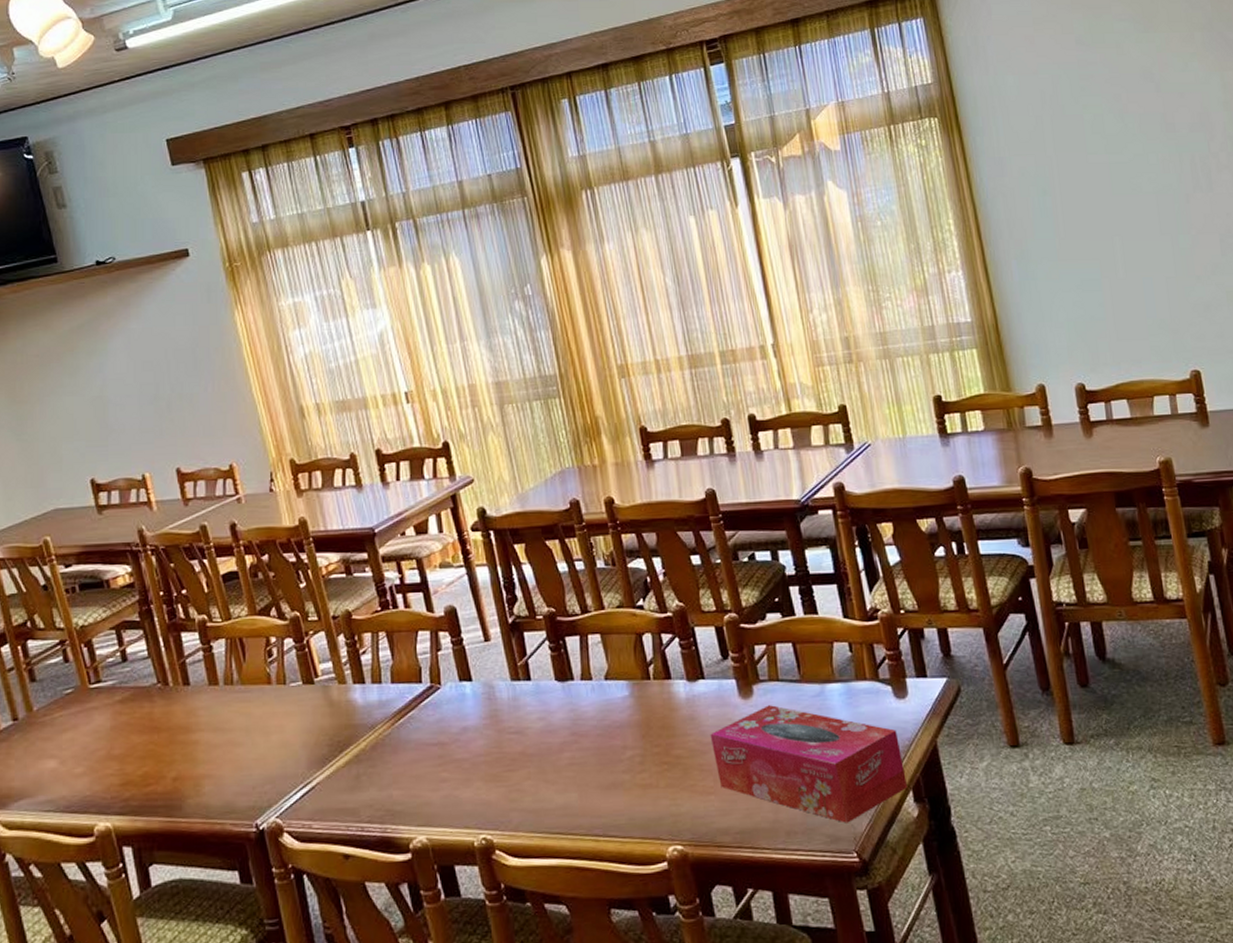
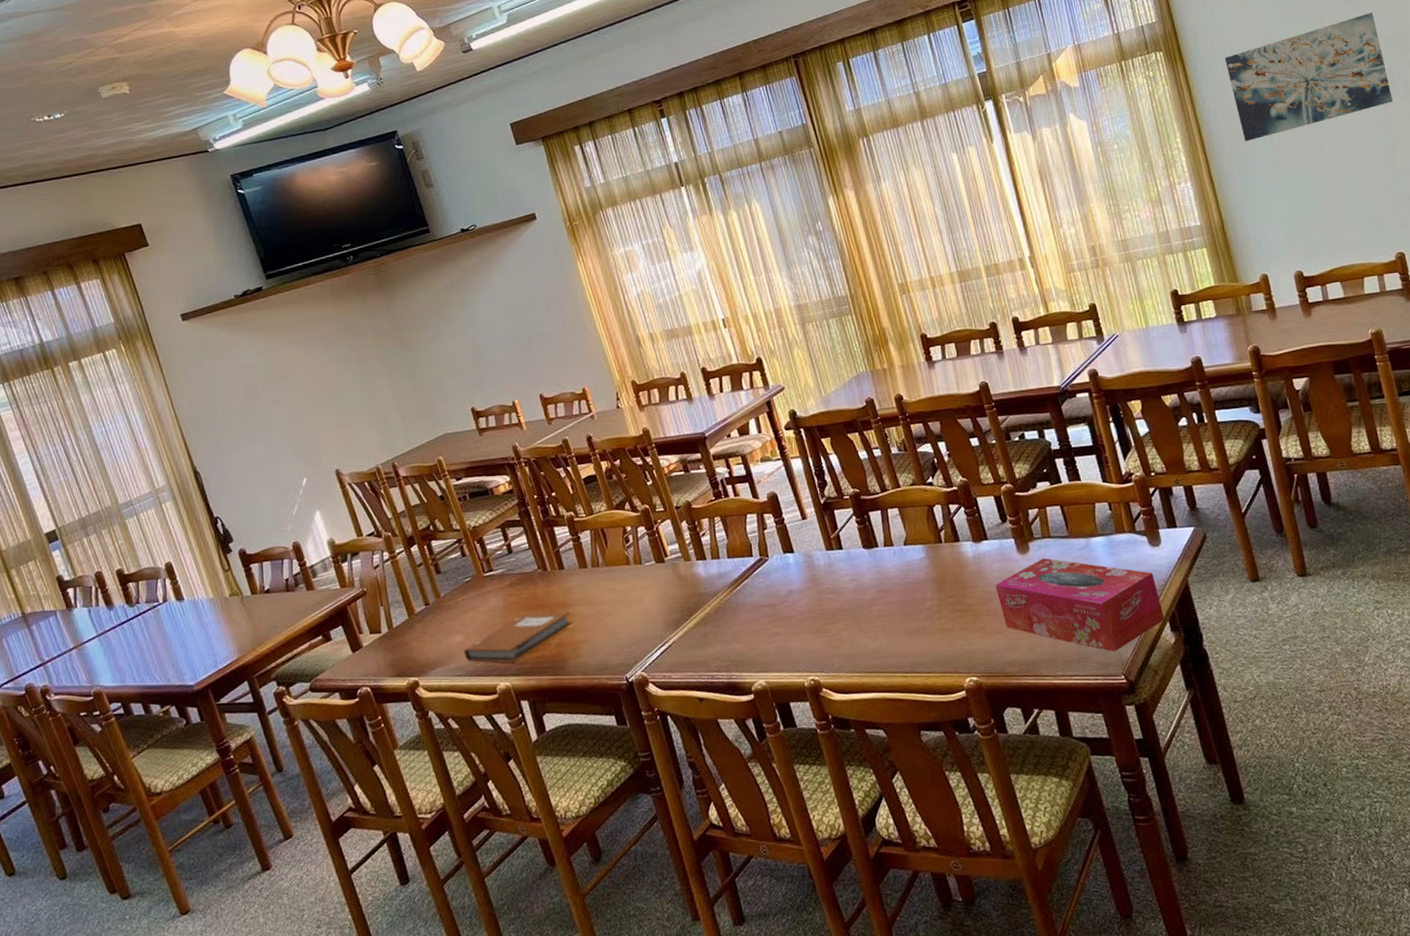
notebook: none [57,736,196,798] -> present [464,611,573,663]
wall art: none [1007,92,1194,230] -> present [1224,12,1393,142]

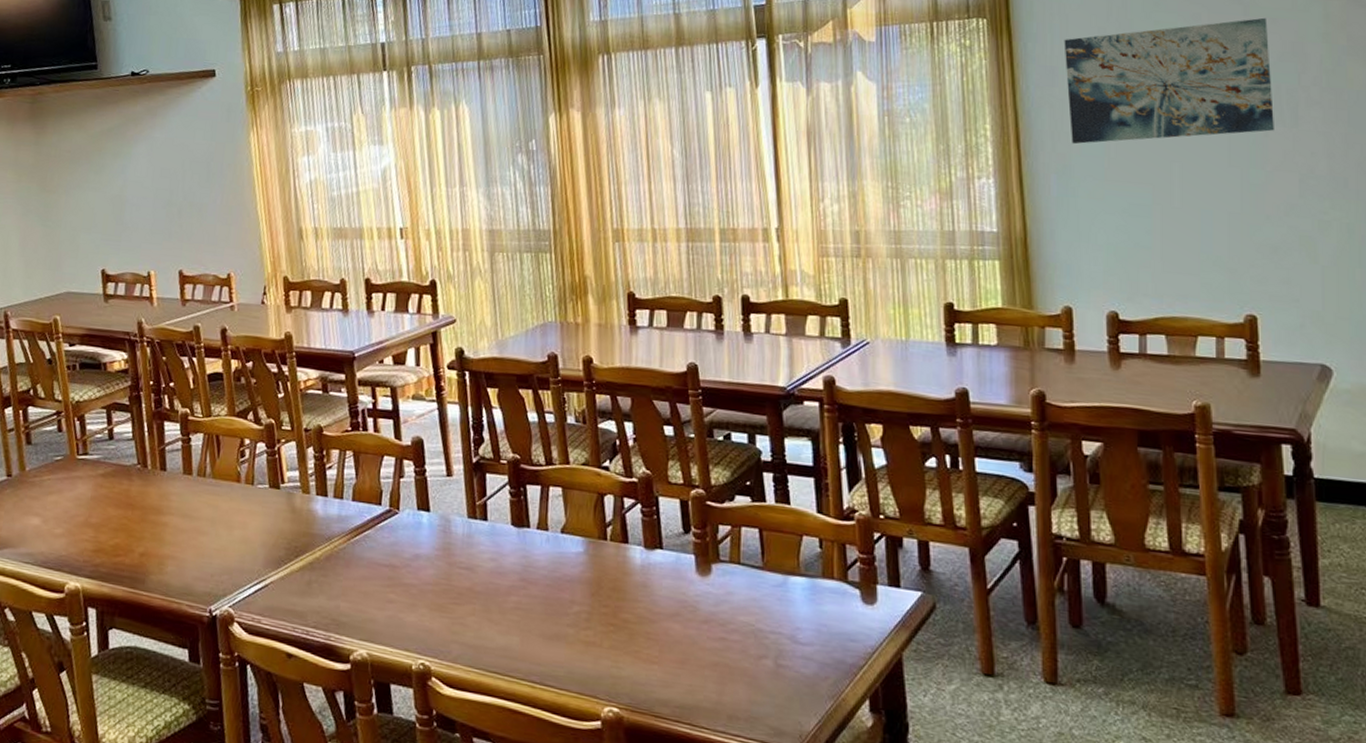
notebook: present [464,611,573,663] -> none [37,510,164,562]
tissue box: present [995,558,1165,652] -> none [661,586,865,720]

